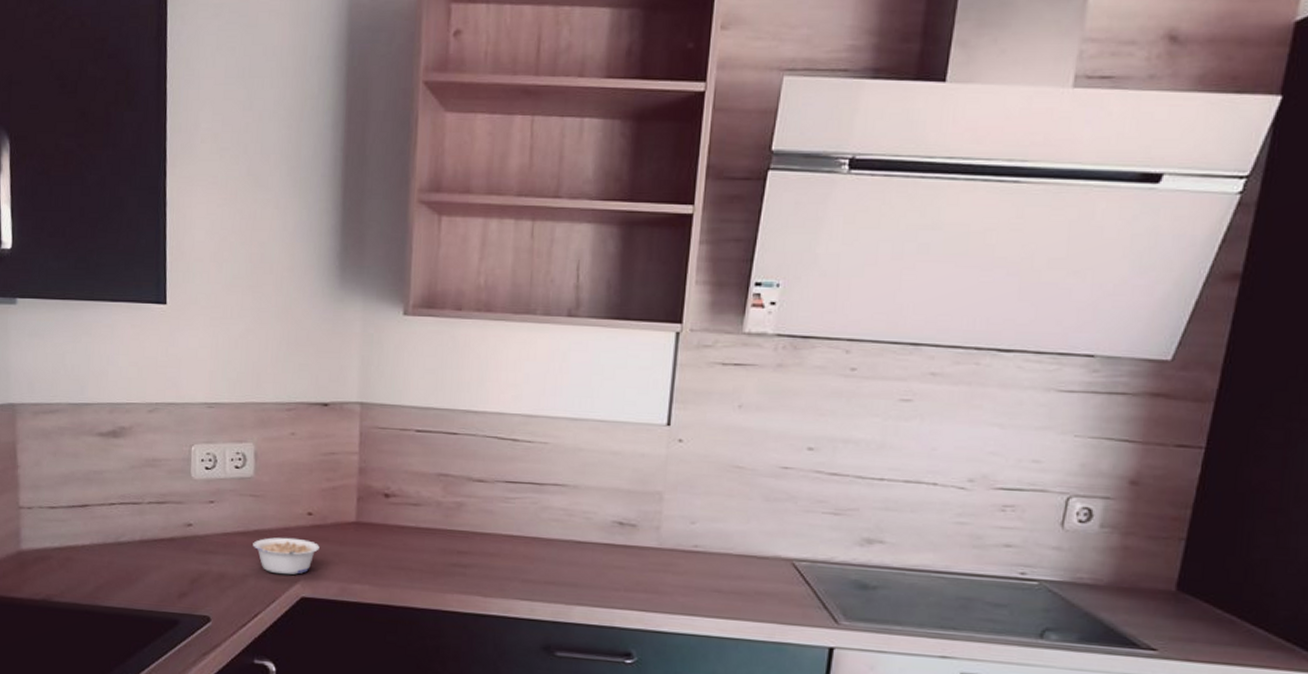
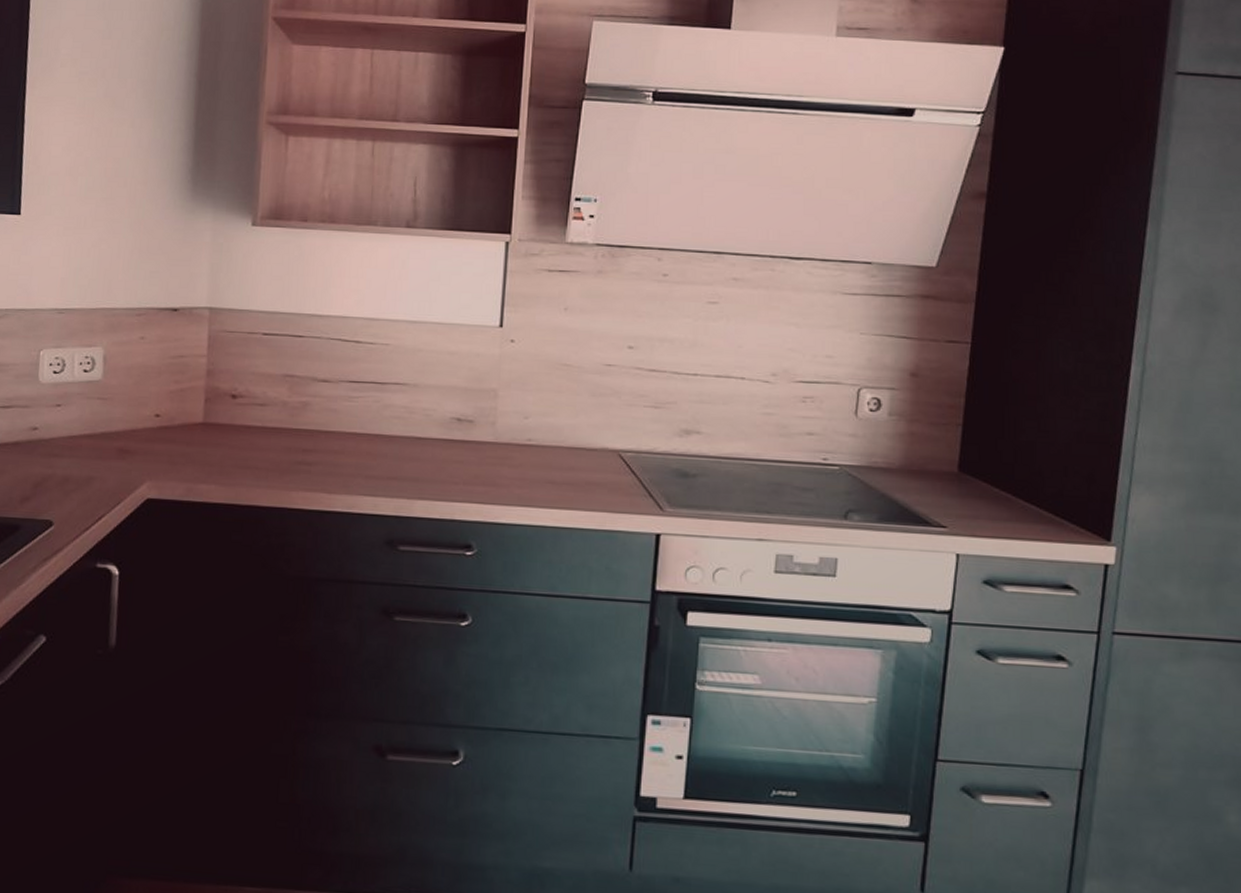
legume: present [253,537,320,575] -> none [99,439,167,477]

